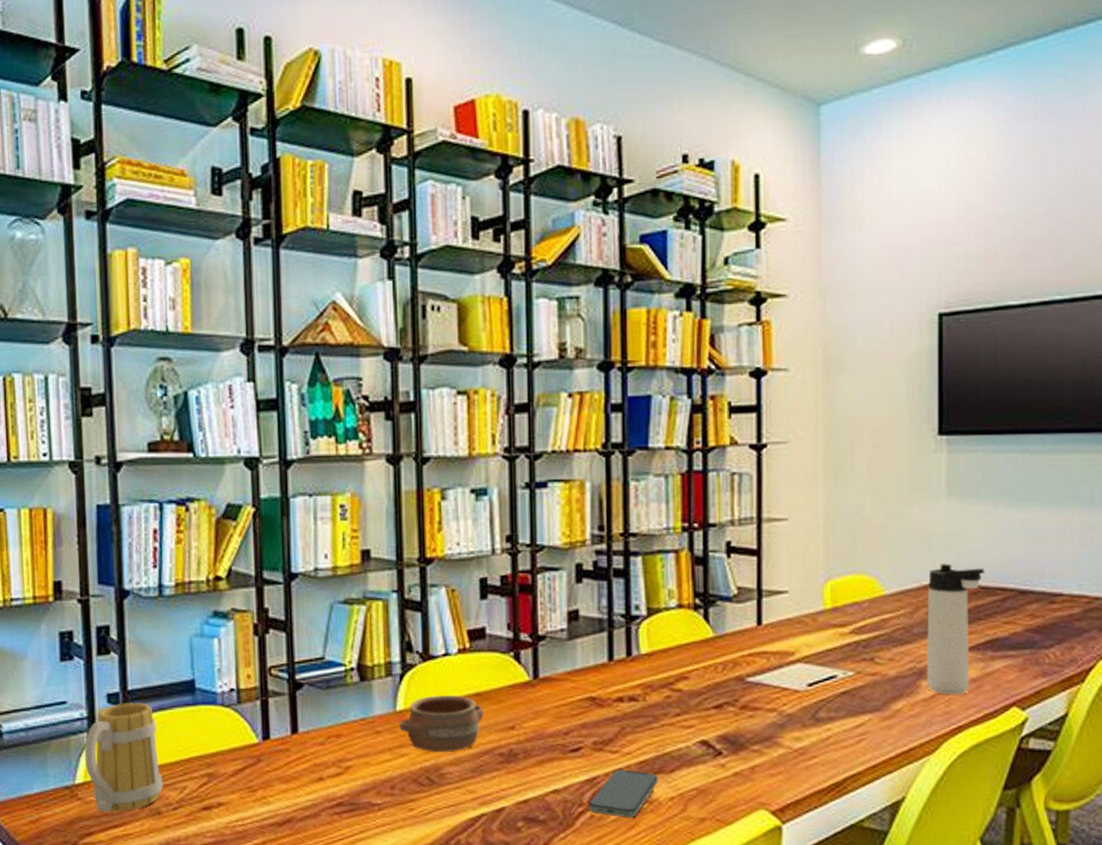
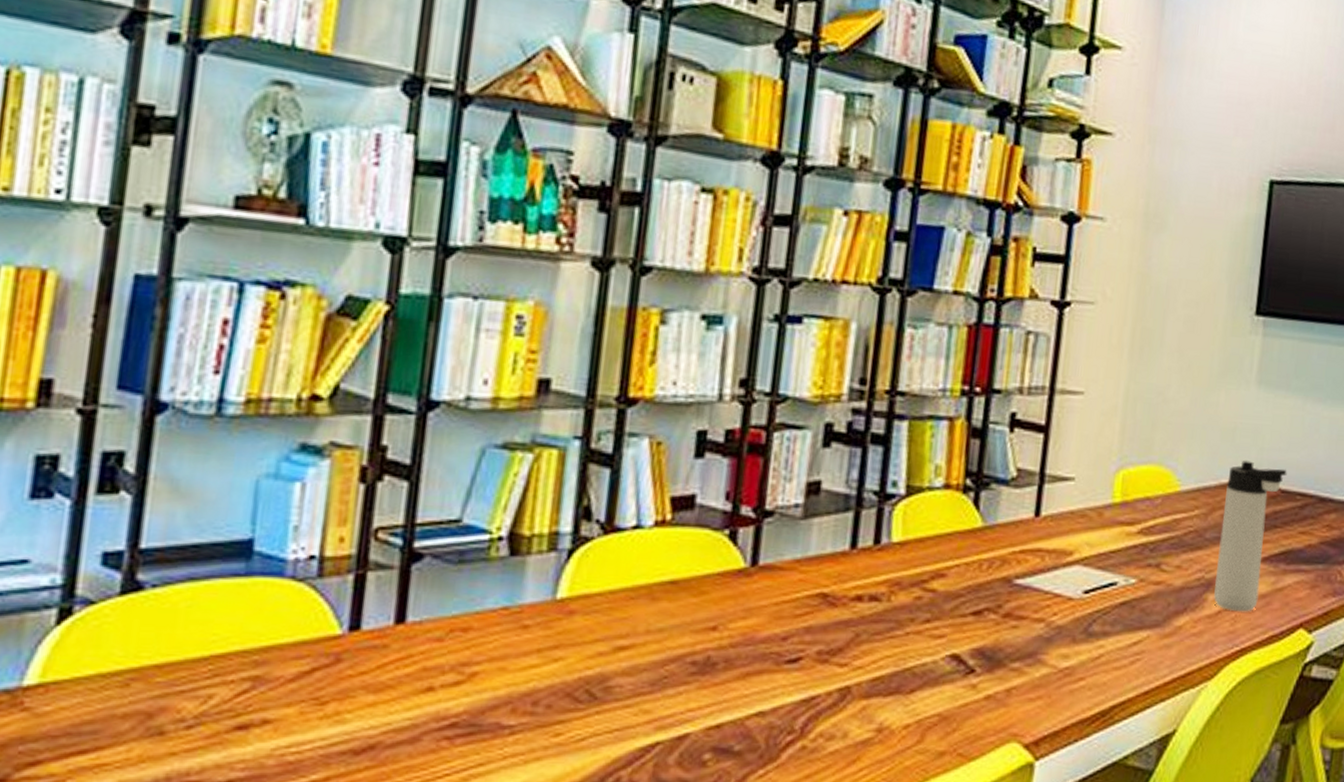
mug: present [84,703,163,812] -> none [45,567,179,730]
pottery: present [399,694,484,753] -> none [557,579,679,659]
smartphone: present [589,769,658,818] -> none [801,687,893,750]

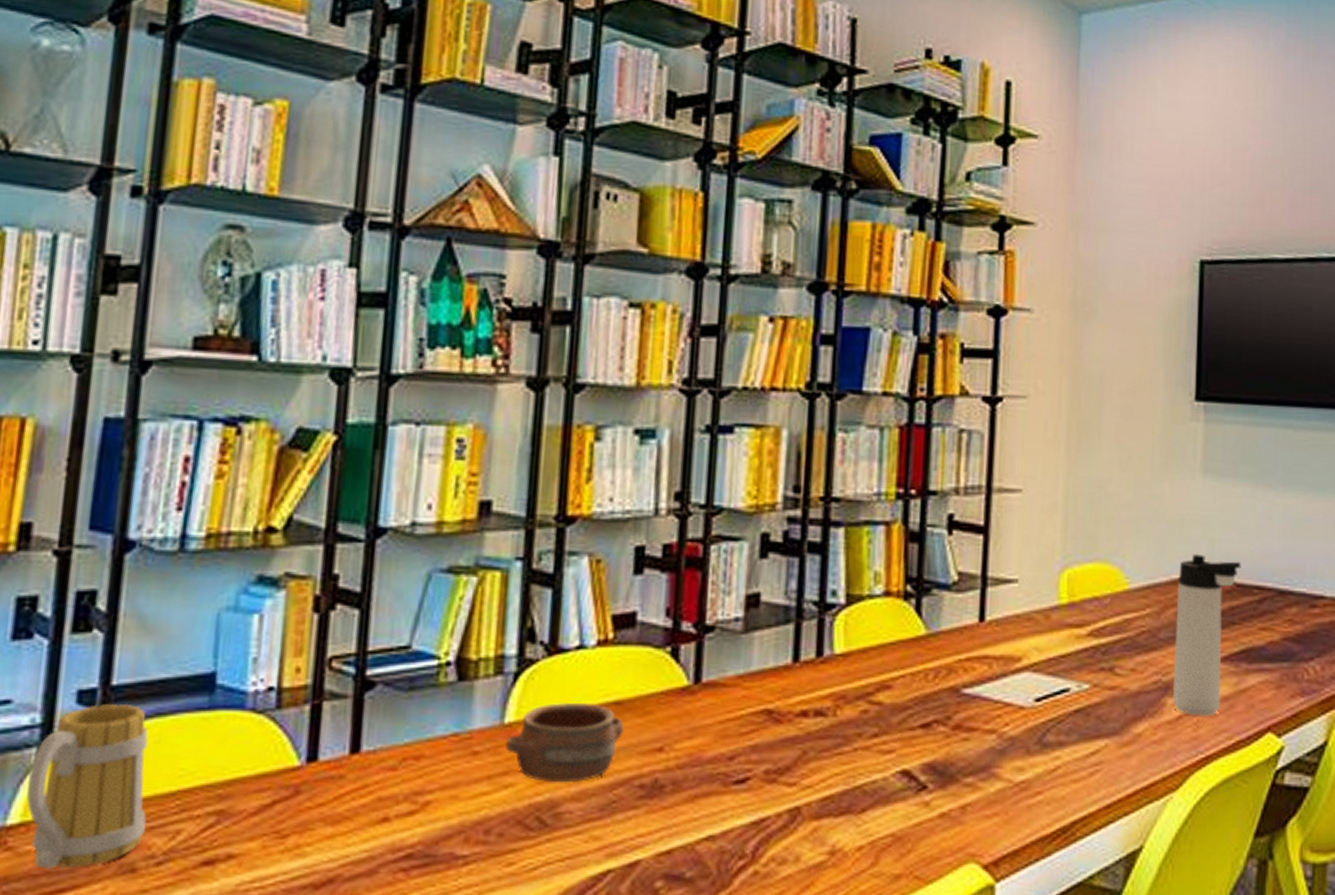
mug: none [45,567,179,730] -> present [26,704,148,869]
pottery: none [557,579,679,659] -> present [506,702,624,783]

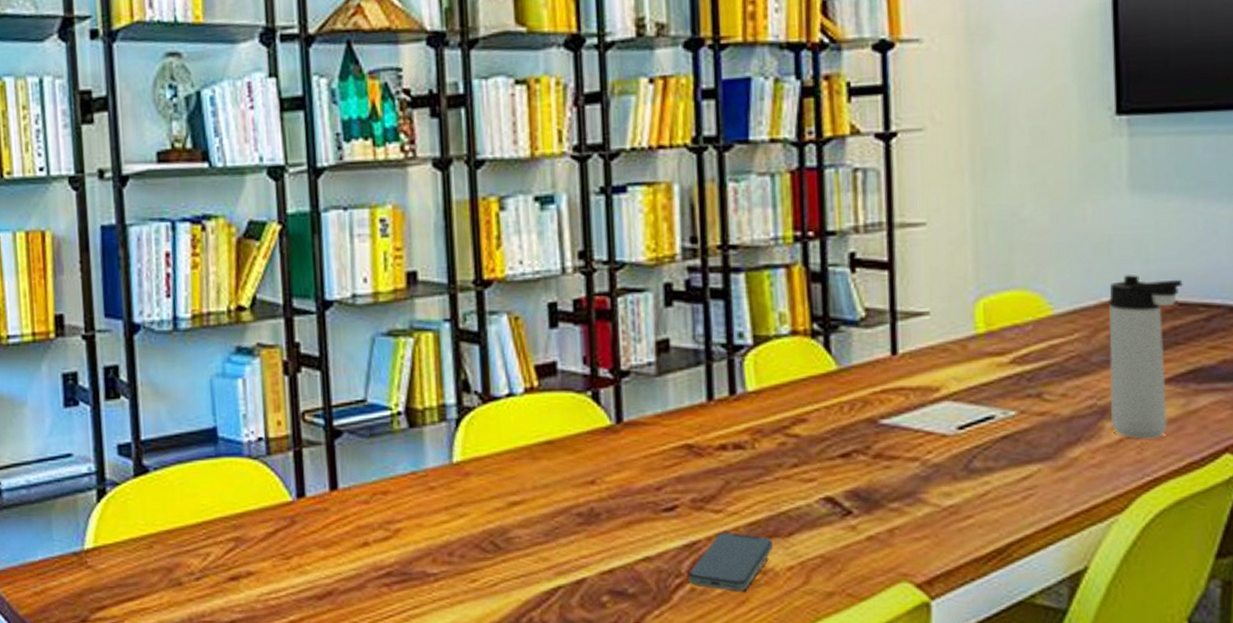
mug: present [26,704,148,869] -> none [93,455,184,583]
pottery: present [506,702,624,783] -> none [457,442,558,513]
smartphone: none [753,808,844,875] -> present [688,532,773,591]

